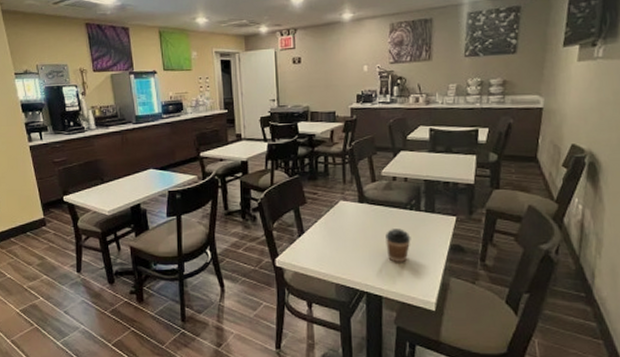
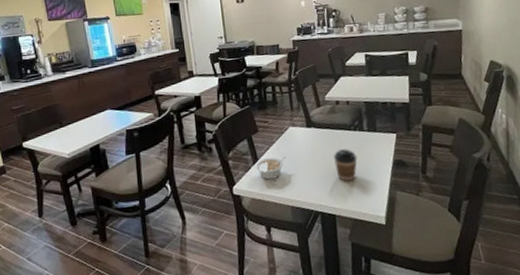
legume: none [301,230,334,254] -> present [255,155,286,180]

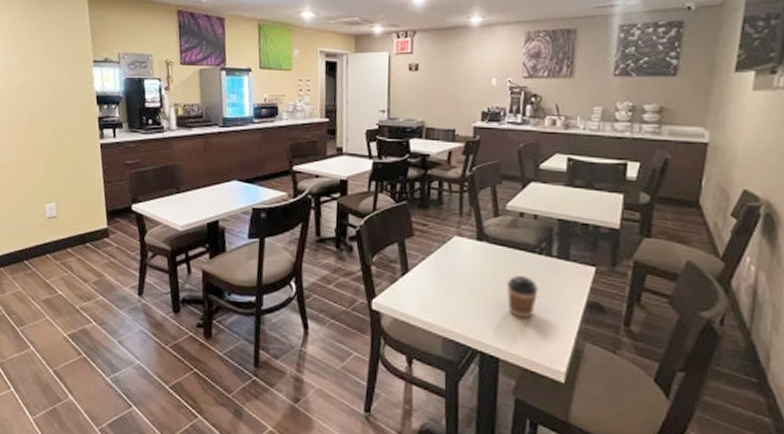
legume: present [255,155,286,180] -> none [404,270,445,299]

